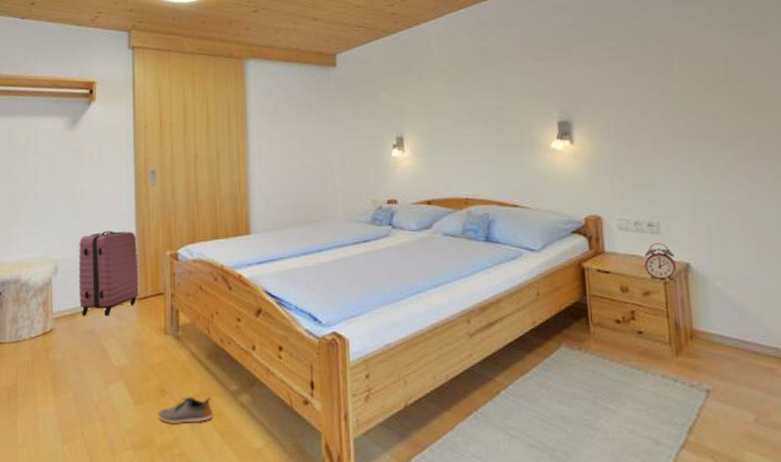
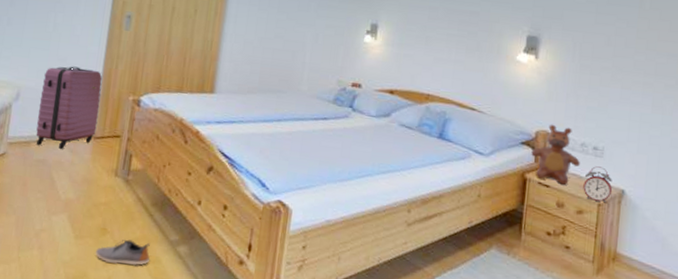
teddy bear: none [584,207,637,269] -> present [531,124,580,186]

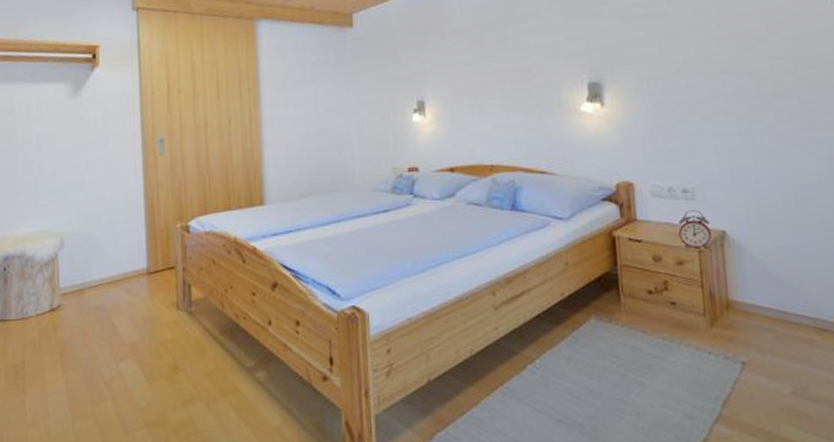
suitcase: present [36,66,102,149] -> none [85,202,149,292]
shoe: present [96,239,150,266] -> none [171,374,228,401]
teddy bear: present [531,124,580,186] -> none [615,173,671,238]

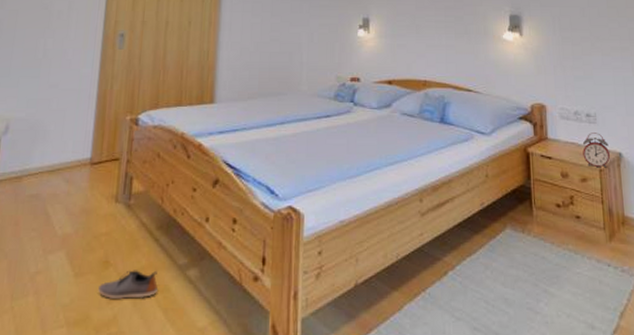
shoe: none [171,374,228,401] -> present [98,270,158,299]

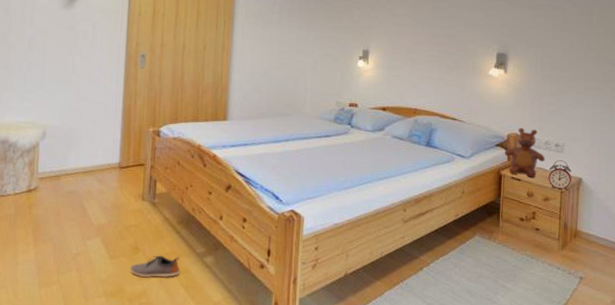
teddy bear: none [530,96,576,156] -> present [504,127,545,179]

